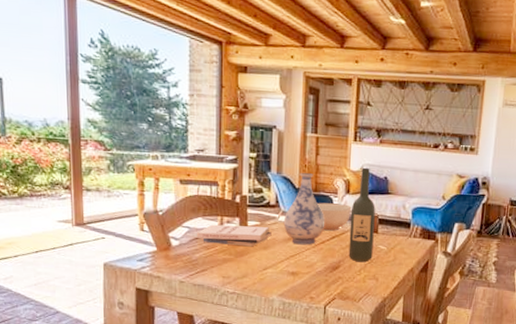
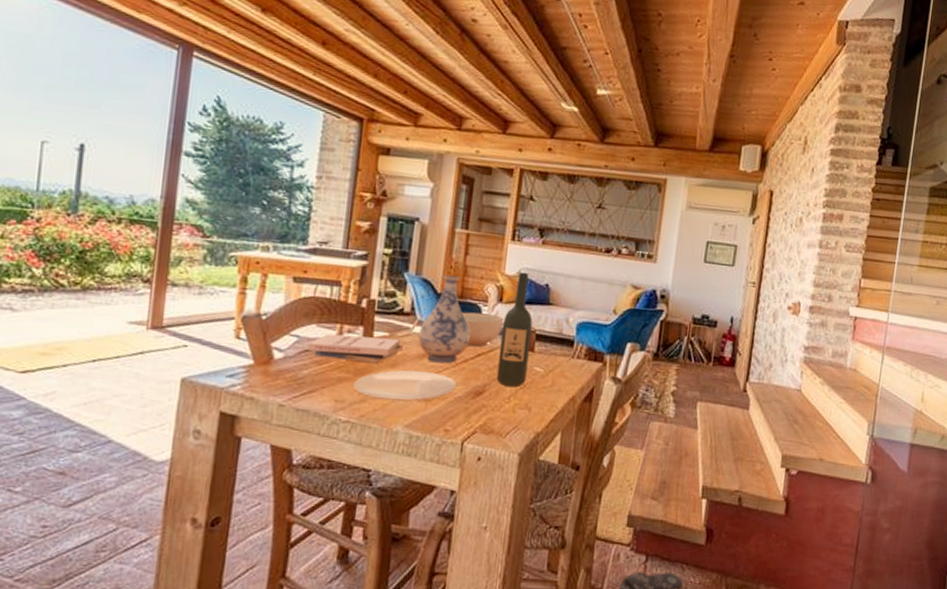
plate: none [235,251,317,277] -> present [352,369,456,402]

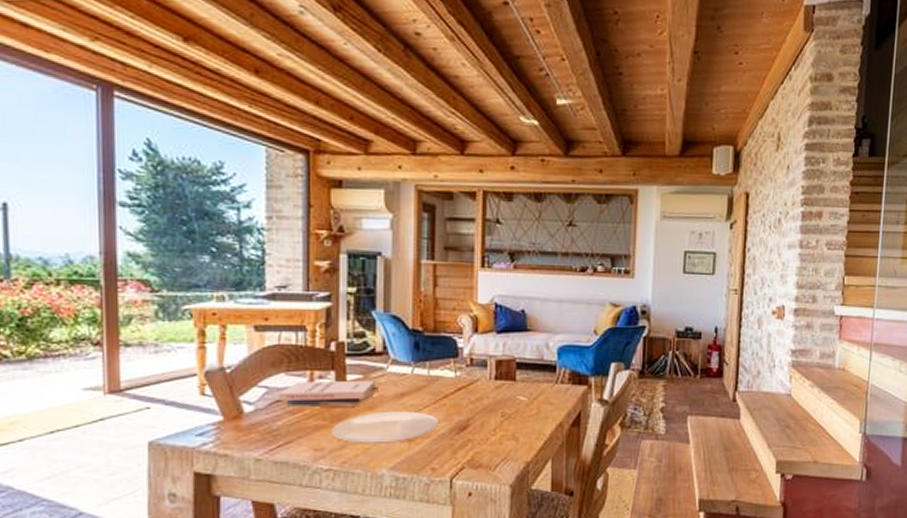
vase: present [418,274,471,364] -> none [393,308,448,401]
bowl: present [462,312,504,347] -> none [437,346,482,381]
wine bottle: present [496,271,533,387] -> none [479,299,511,419]

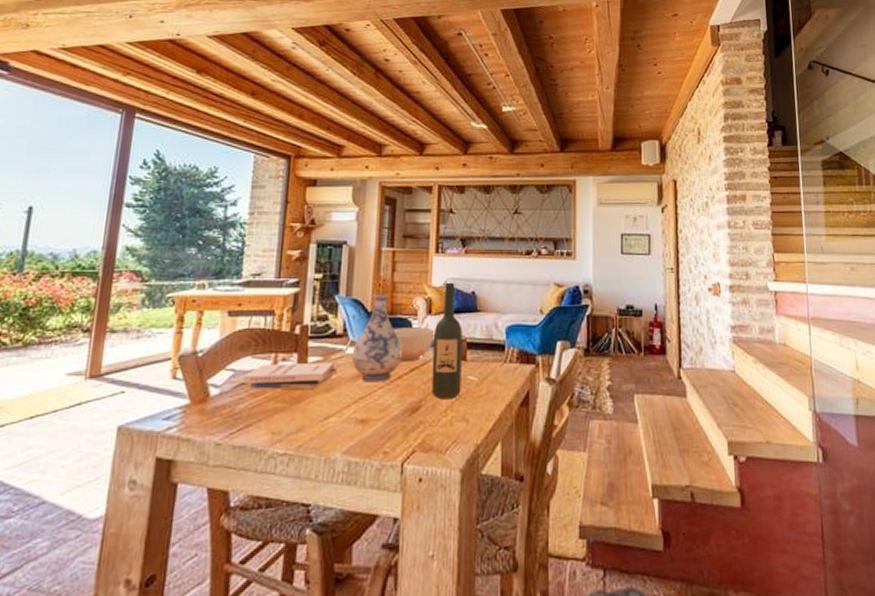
plate: present [330,411,438,445] -> none [289,392,392,428]
vase: none [393,308,448,401] -> present [351,292,403,383]
bowl: none [437,346,482,381] -> present [393,327,435,362]
wine bottle: none [479,299,511,419] -> present [431,282,462,400]

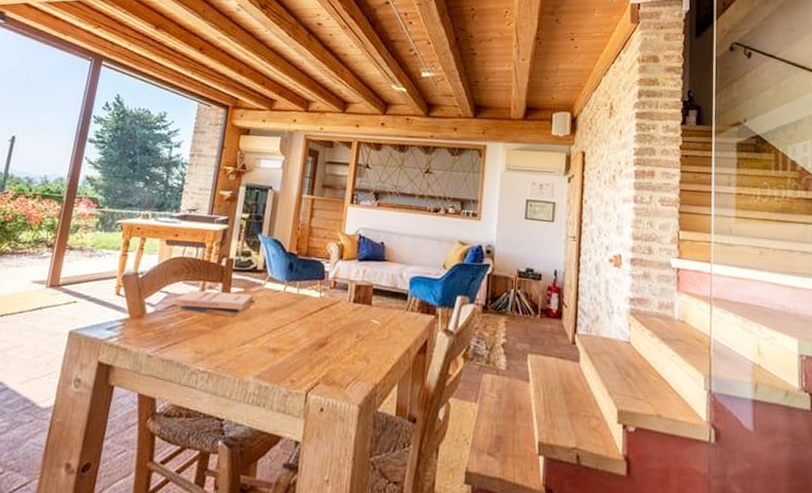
vase: present [351,292,403,383] -> none [268,235,315,317]
bowl: present [393,327,435,362] -> none [307,268,345,301]
wine bottle: present [431,282,462,400] -> none [337,231,370,339]

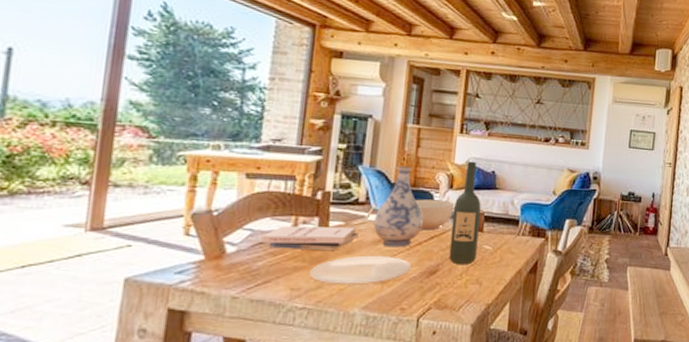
plate: none [211,322,302,354] -> present [308,255,411,286]
vase: none [268,235,315,317] -> present [373,165,424,248]
bowl: none [307,268,345,301] -> present [415,199,455,231]
wine bottle: none [337,231,370,339] -> present [449,161,481,265]

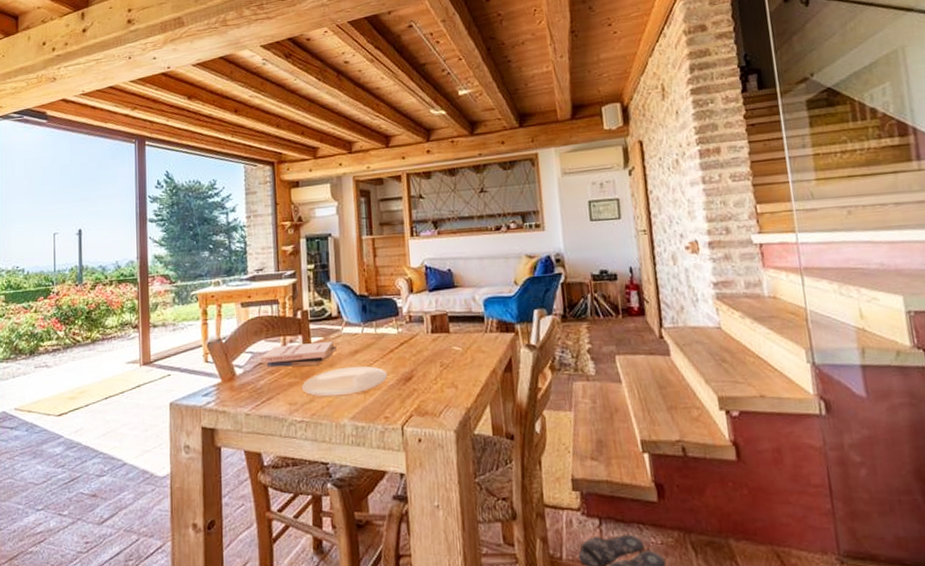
vase: present [373,165,424,248] -> none [347,276,392,357]
bowl: present [415,199,455,231] -> none [381,305,418,338]
wine bottle: present [449,161,481,265] -> none [417,262,448,369]

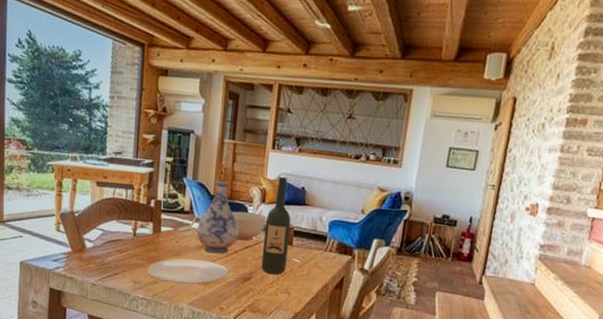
books: present [260,341,337,367] -> none [110,228,185,253]
vase: none [347,276,392,357] -> present [196,179,239,254]
bowl: none [381,305,418,338] -> present [232,211,267,241]
wine bottle: none [417,262,448,369] -> present [261,176,291,275]

